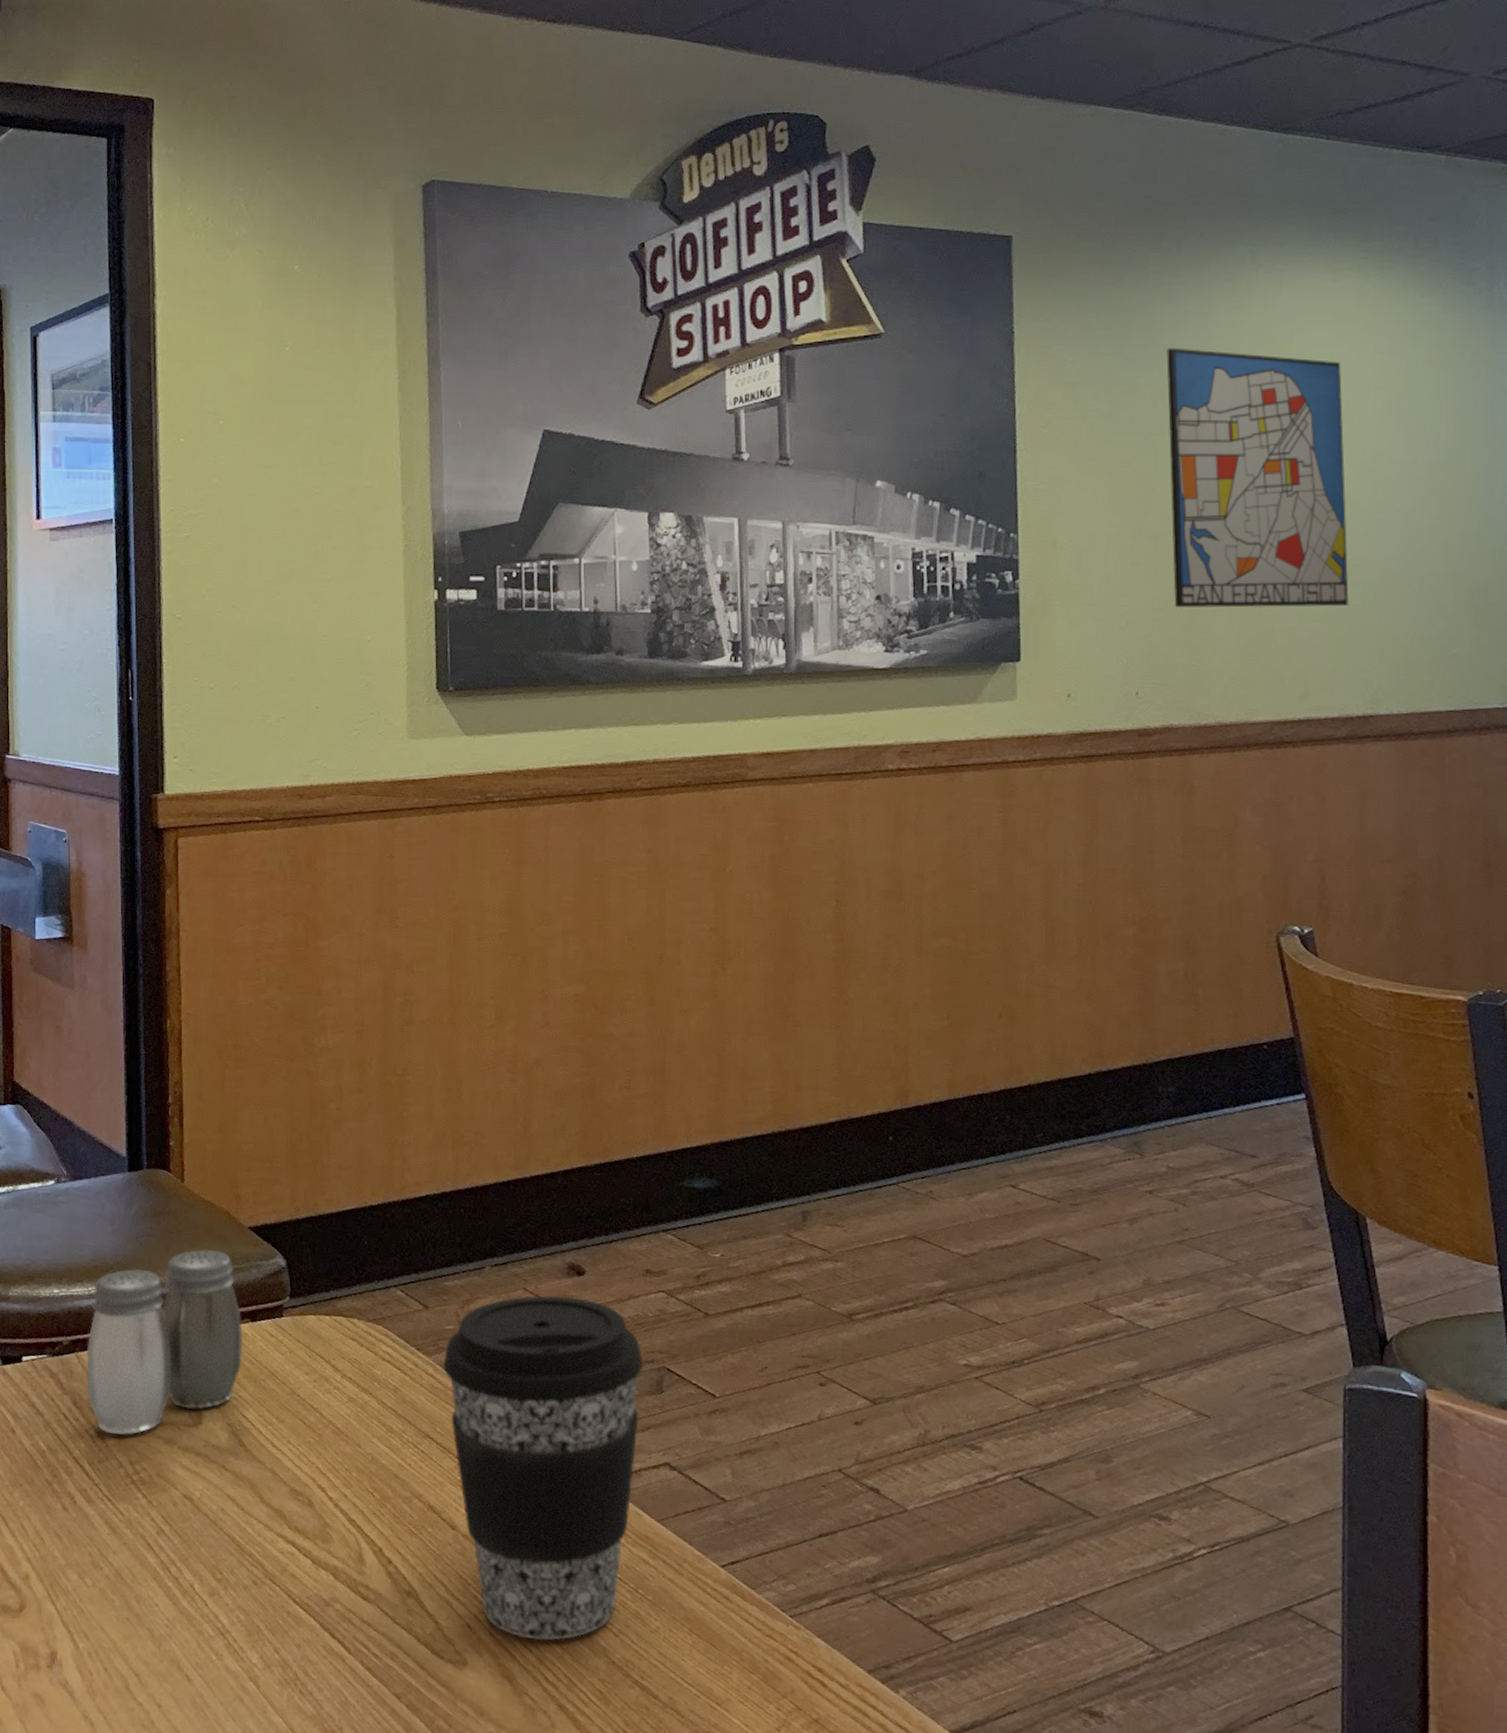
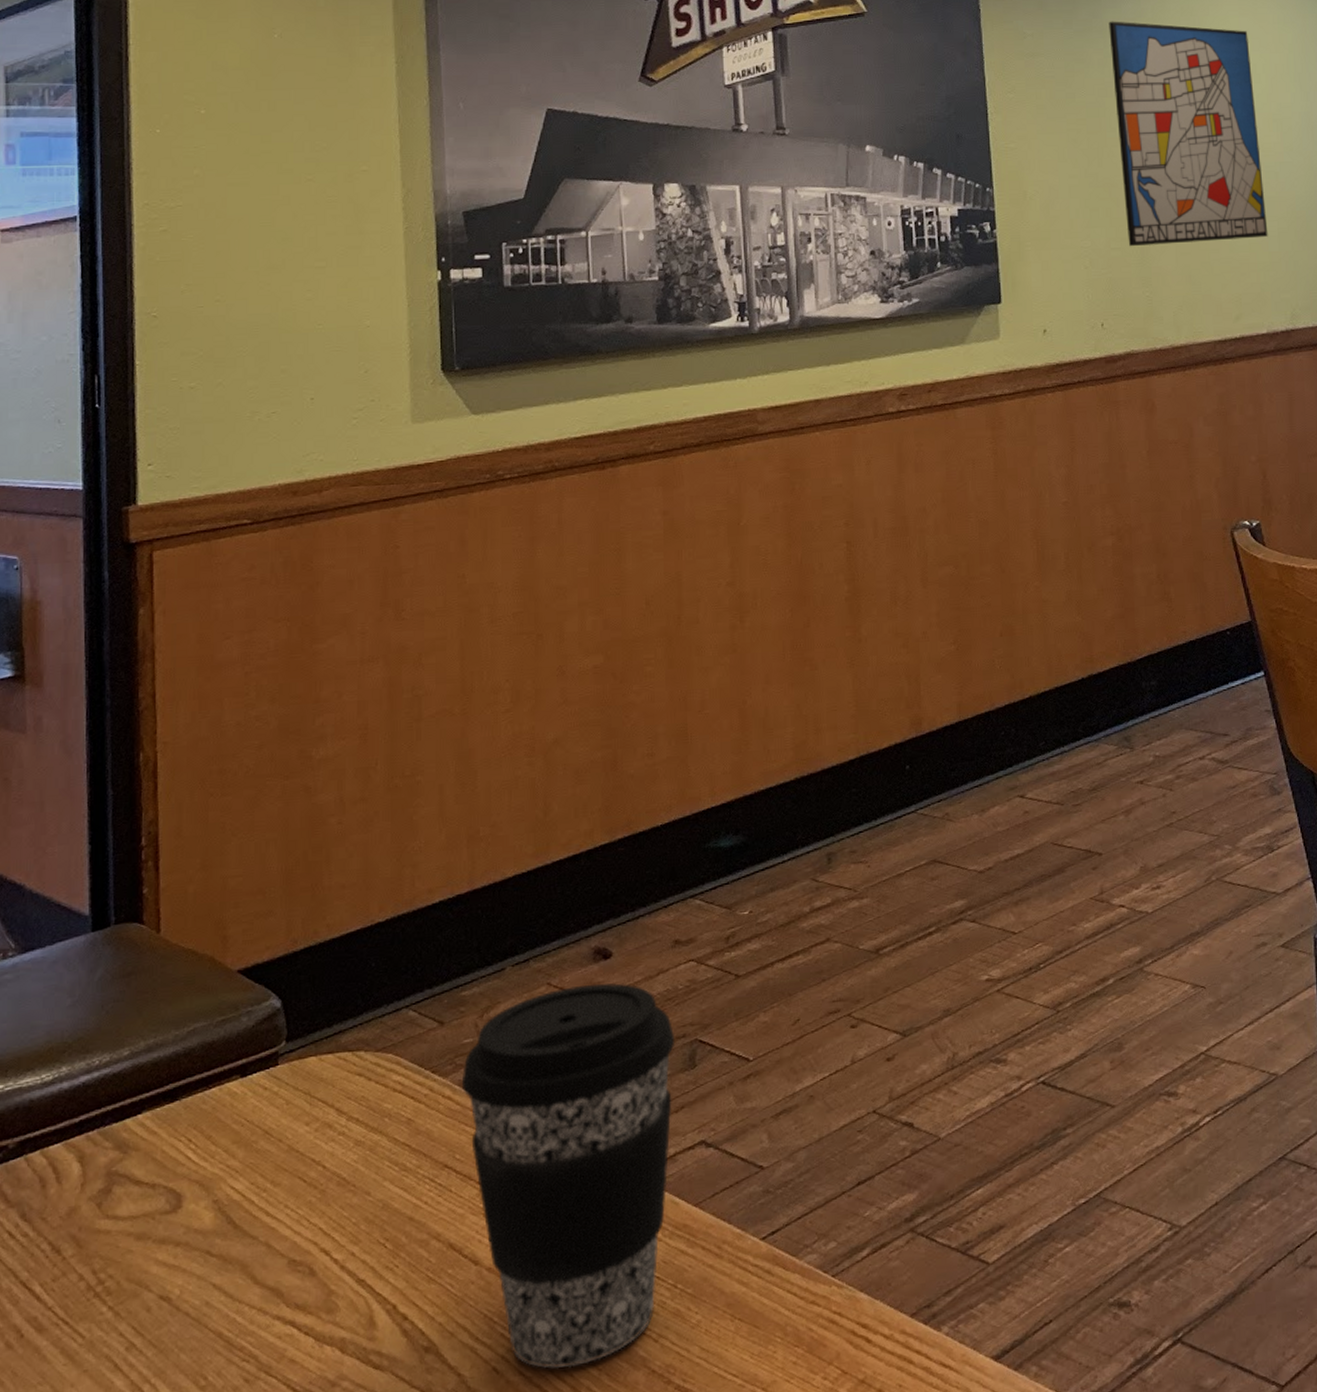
salt and pepper shaker: present [86,1249,243,1435] -> none [38,1002,232,1243]

